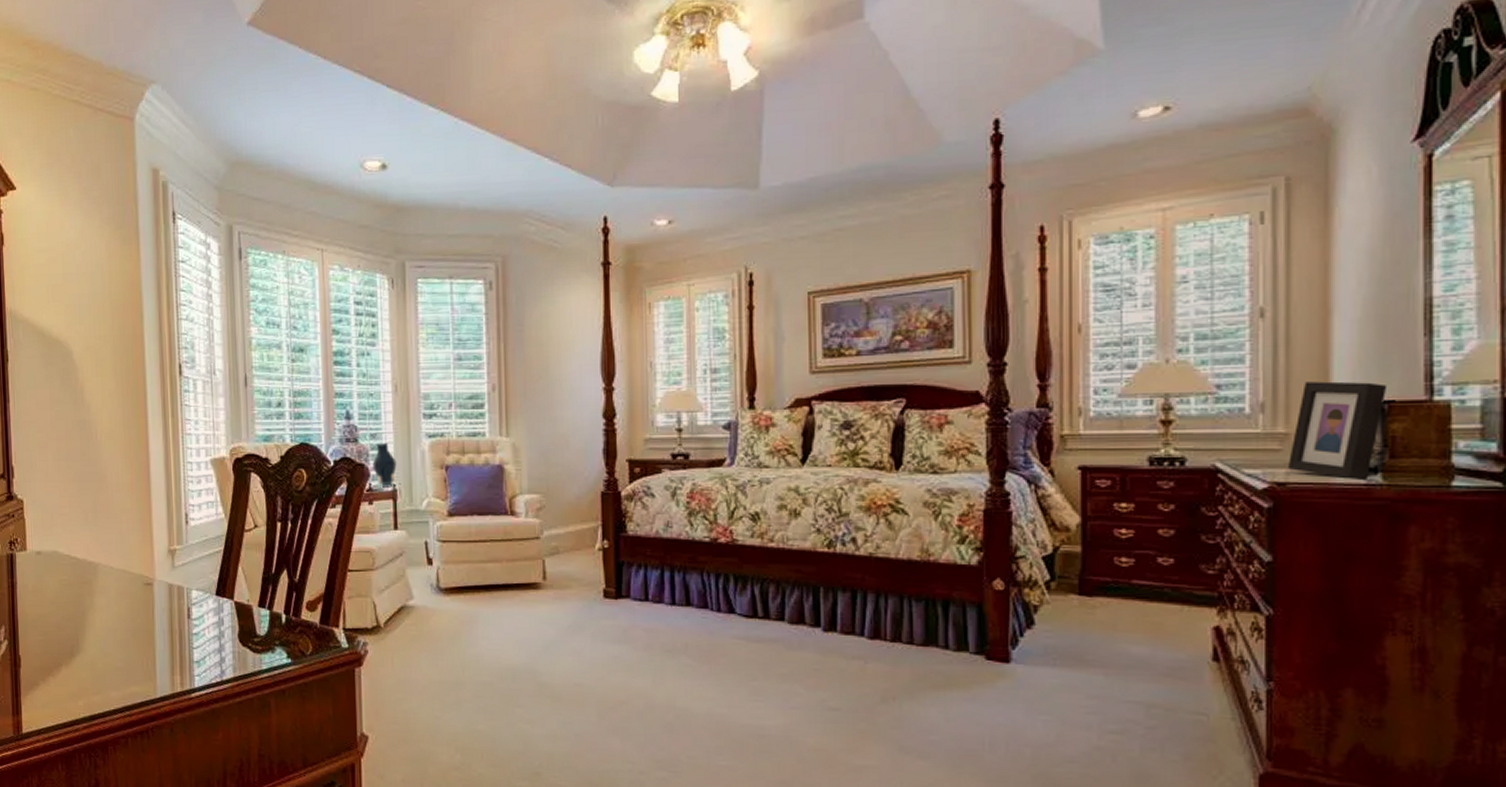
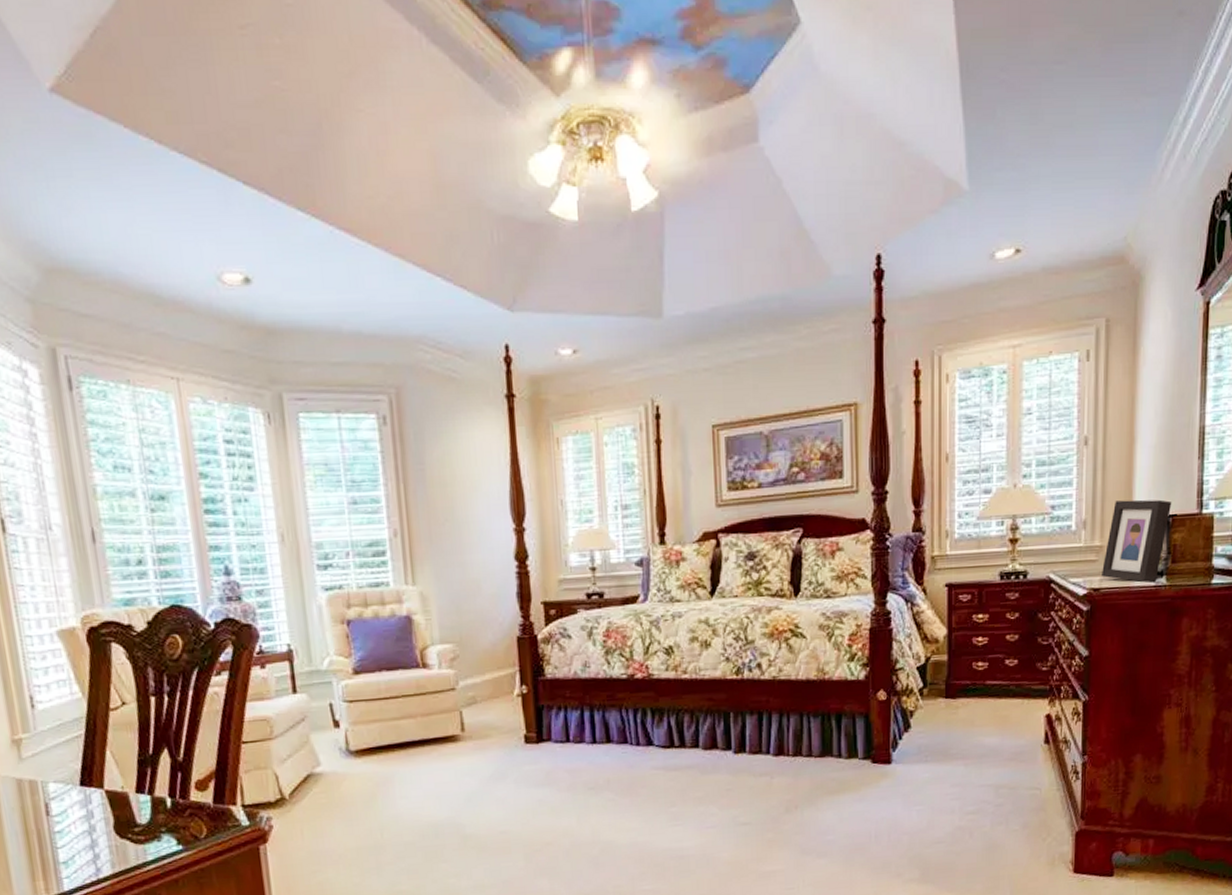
vase: present [372,443,397,488] -> none [261,600,291,649]

